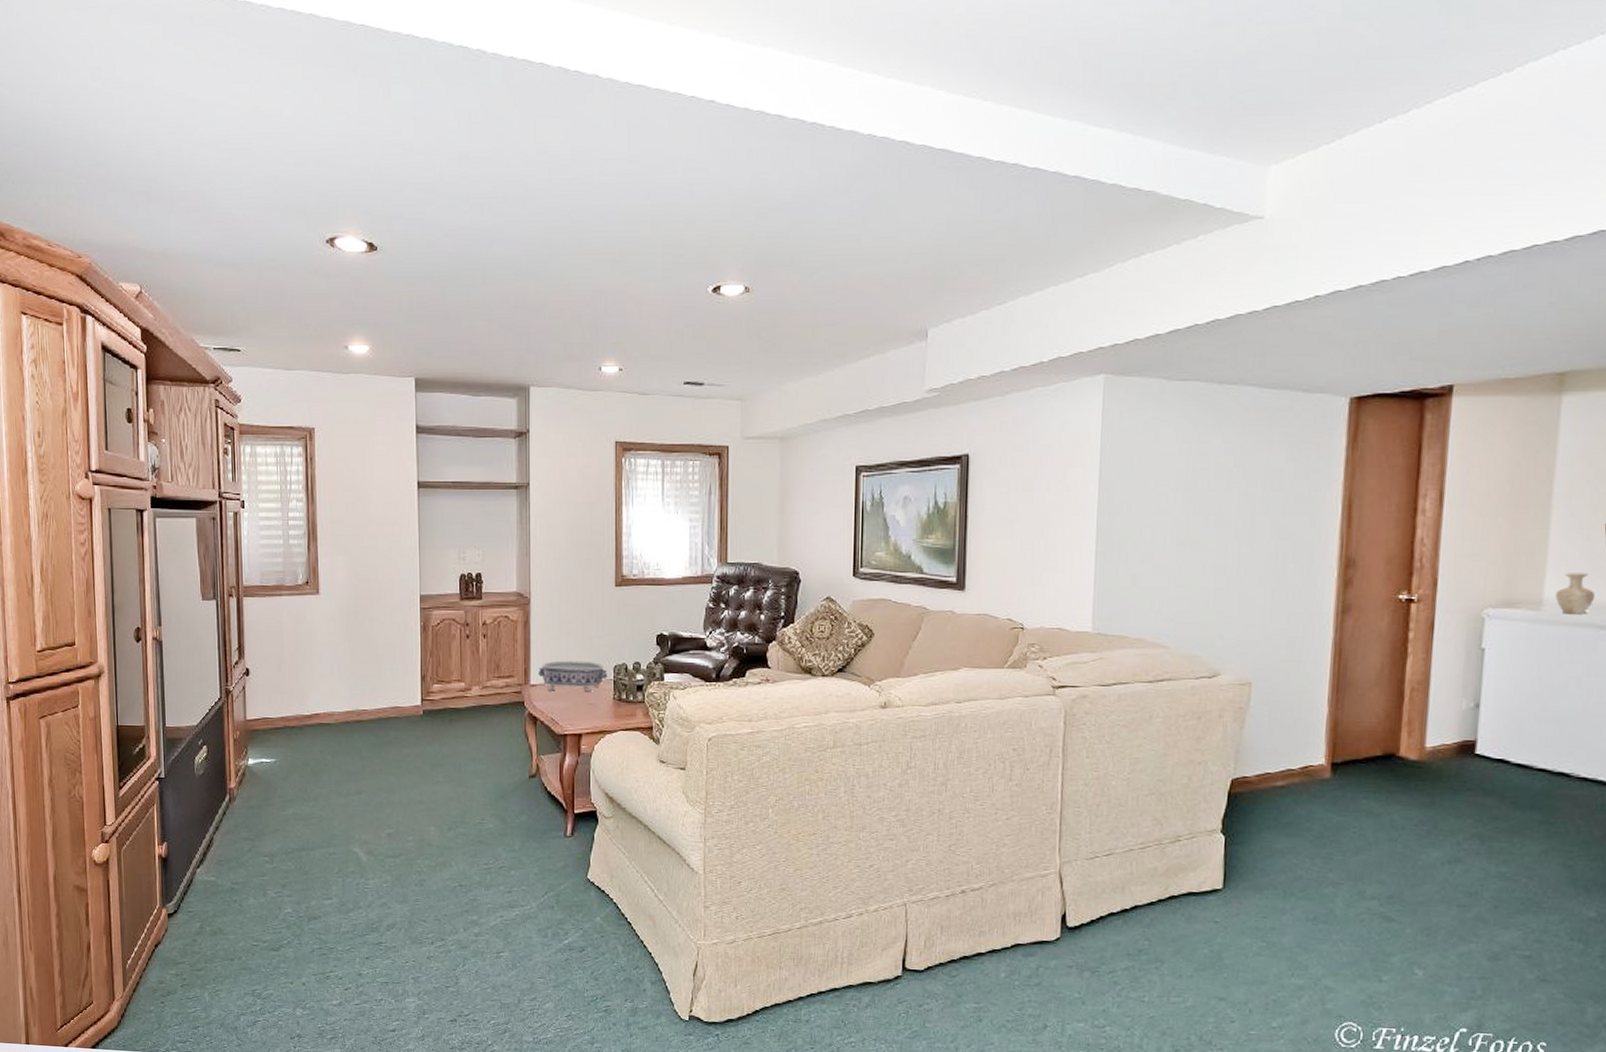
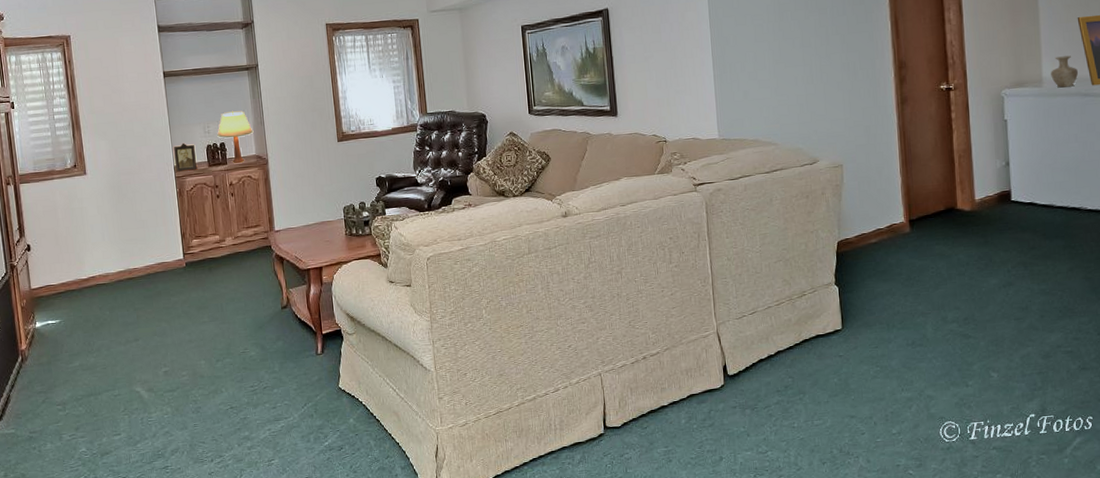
photo frame: none [422,568,447,602] -> present [174,142,198,172]
table lamp: none [474,537,515,599] -> present [217,111,253,163]
decorative bowl: present [538,660,608,692] -> none [280,205,339,234]

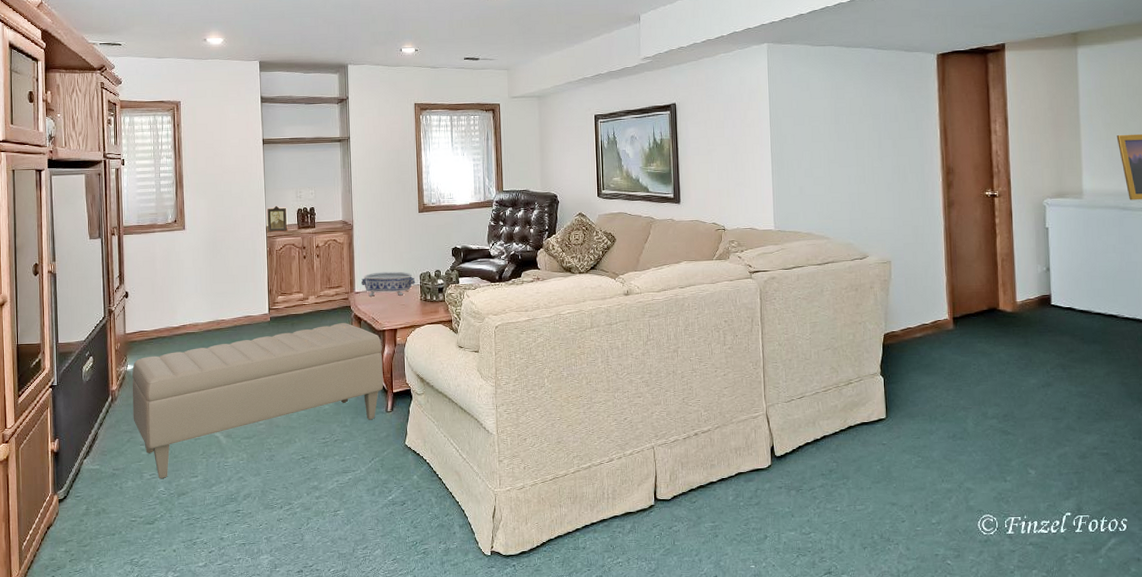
ottoman: none [41,264,312,439] -> present [132,323,383,478]
table lamp: present [217,111,253,163] -> none [308,179,341,227]
decorative bowl: none [280,205,339,234] -> present [361,271,416,297]
vase: present [1051,55,1079,88] -> none [1091,171,1117,200]

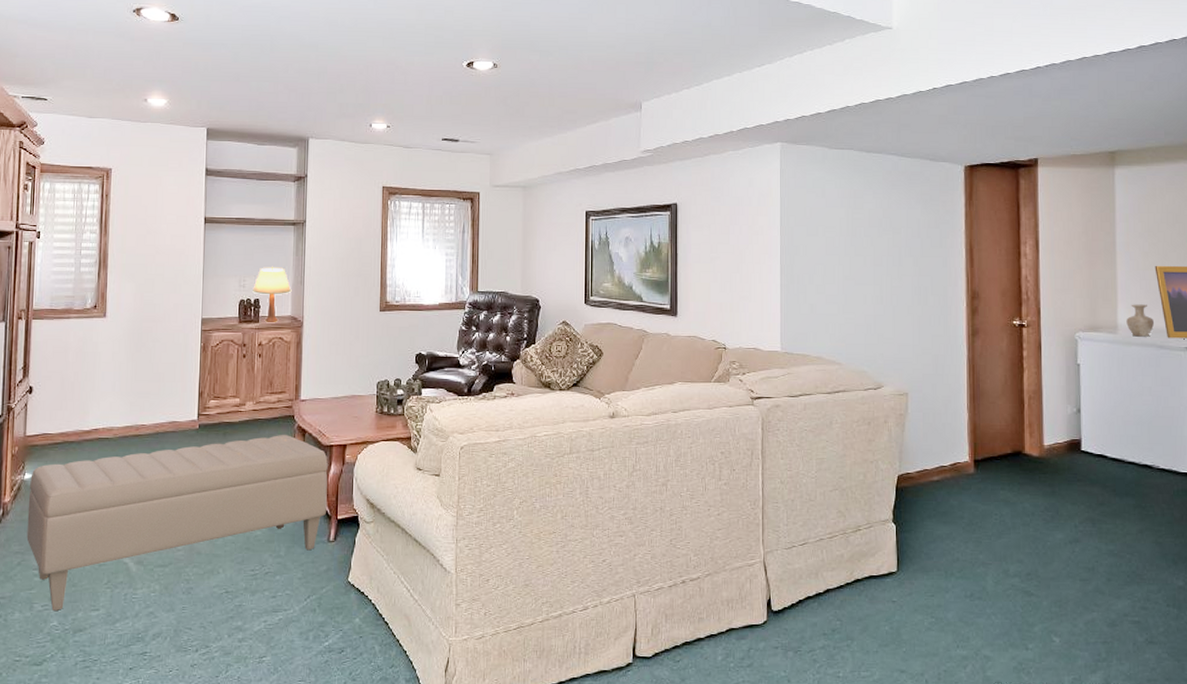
photo frame: present [267,205,288,232] -> none [203,294,227,325]
table lamp: none [308,179,341,227] -> present [253,267,291,322]
decorative bowl: present [361,271,416,297] -> none [308,377,372,406]
vase: none [1091,171,1117,200] -> present [1126,304,1155,337]

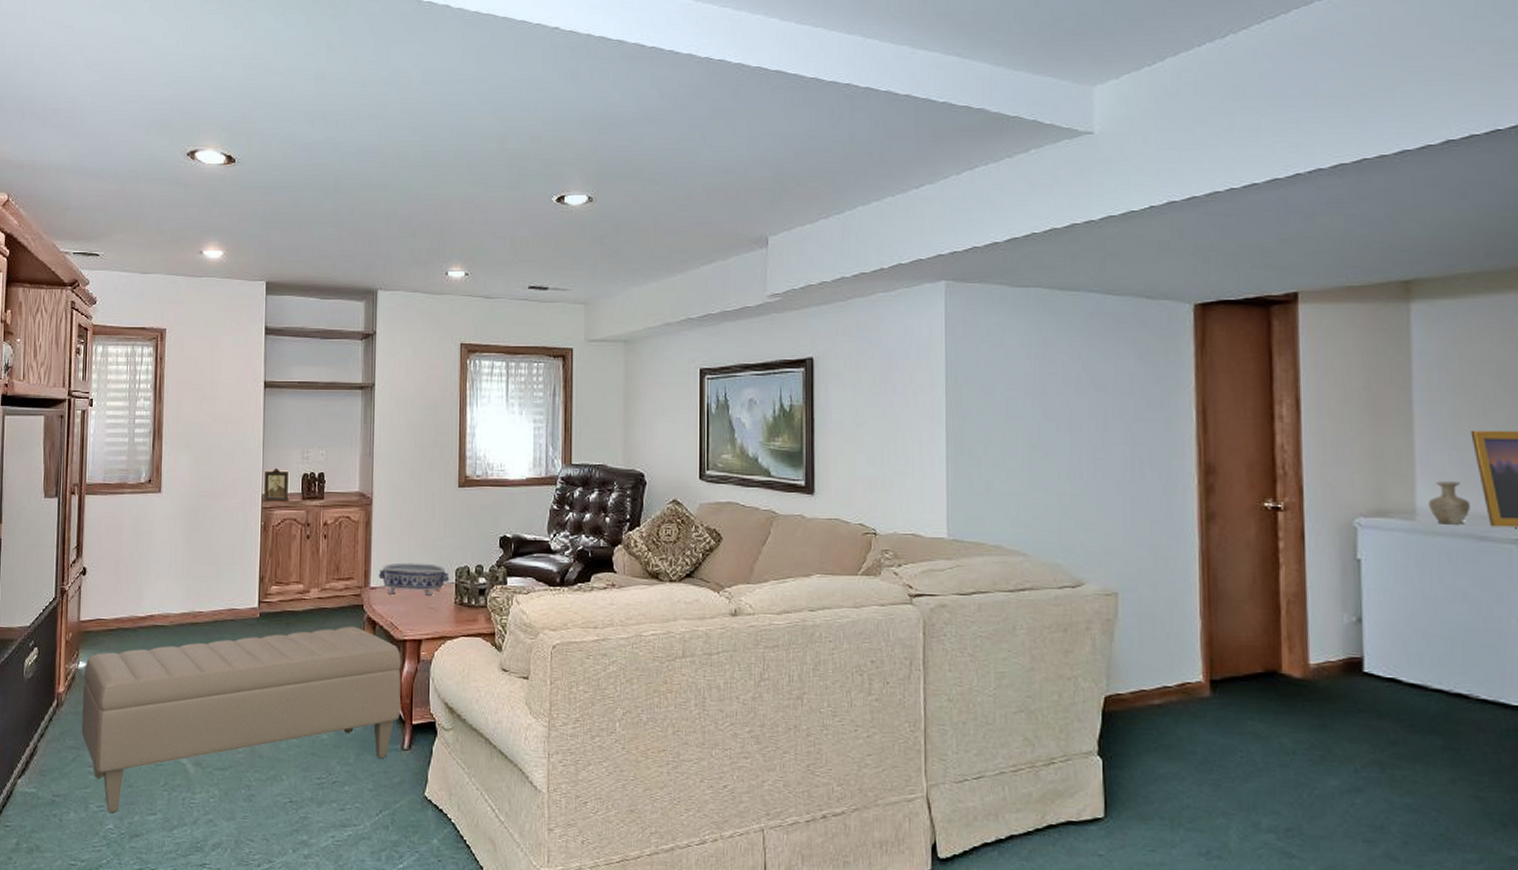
photo frame: none [203,294,227,325] -> present [264,467,289,502]
table lamp: present [253,267,291,322] -> none [317,437,359,499]
decorative bowl: none [308,377,372,406] -> present [378,562,450,596]

